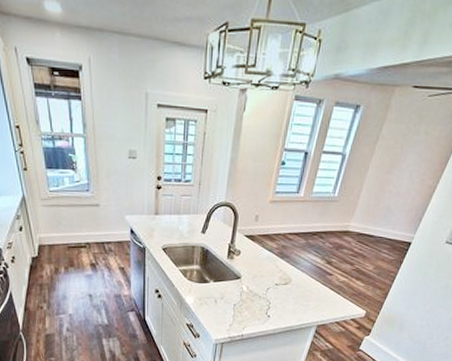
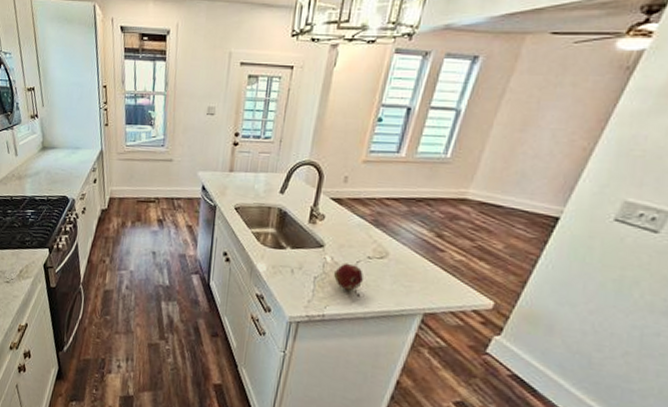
fruit: none [249,290,273,313] -> present [333,262,364,291]

